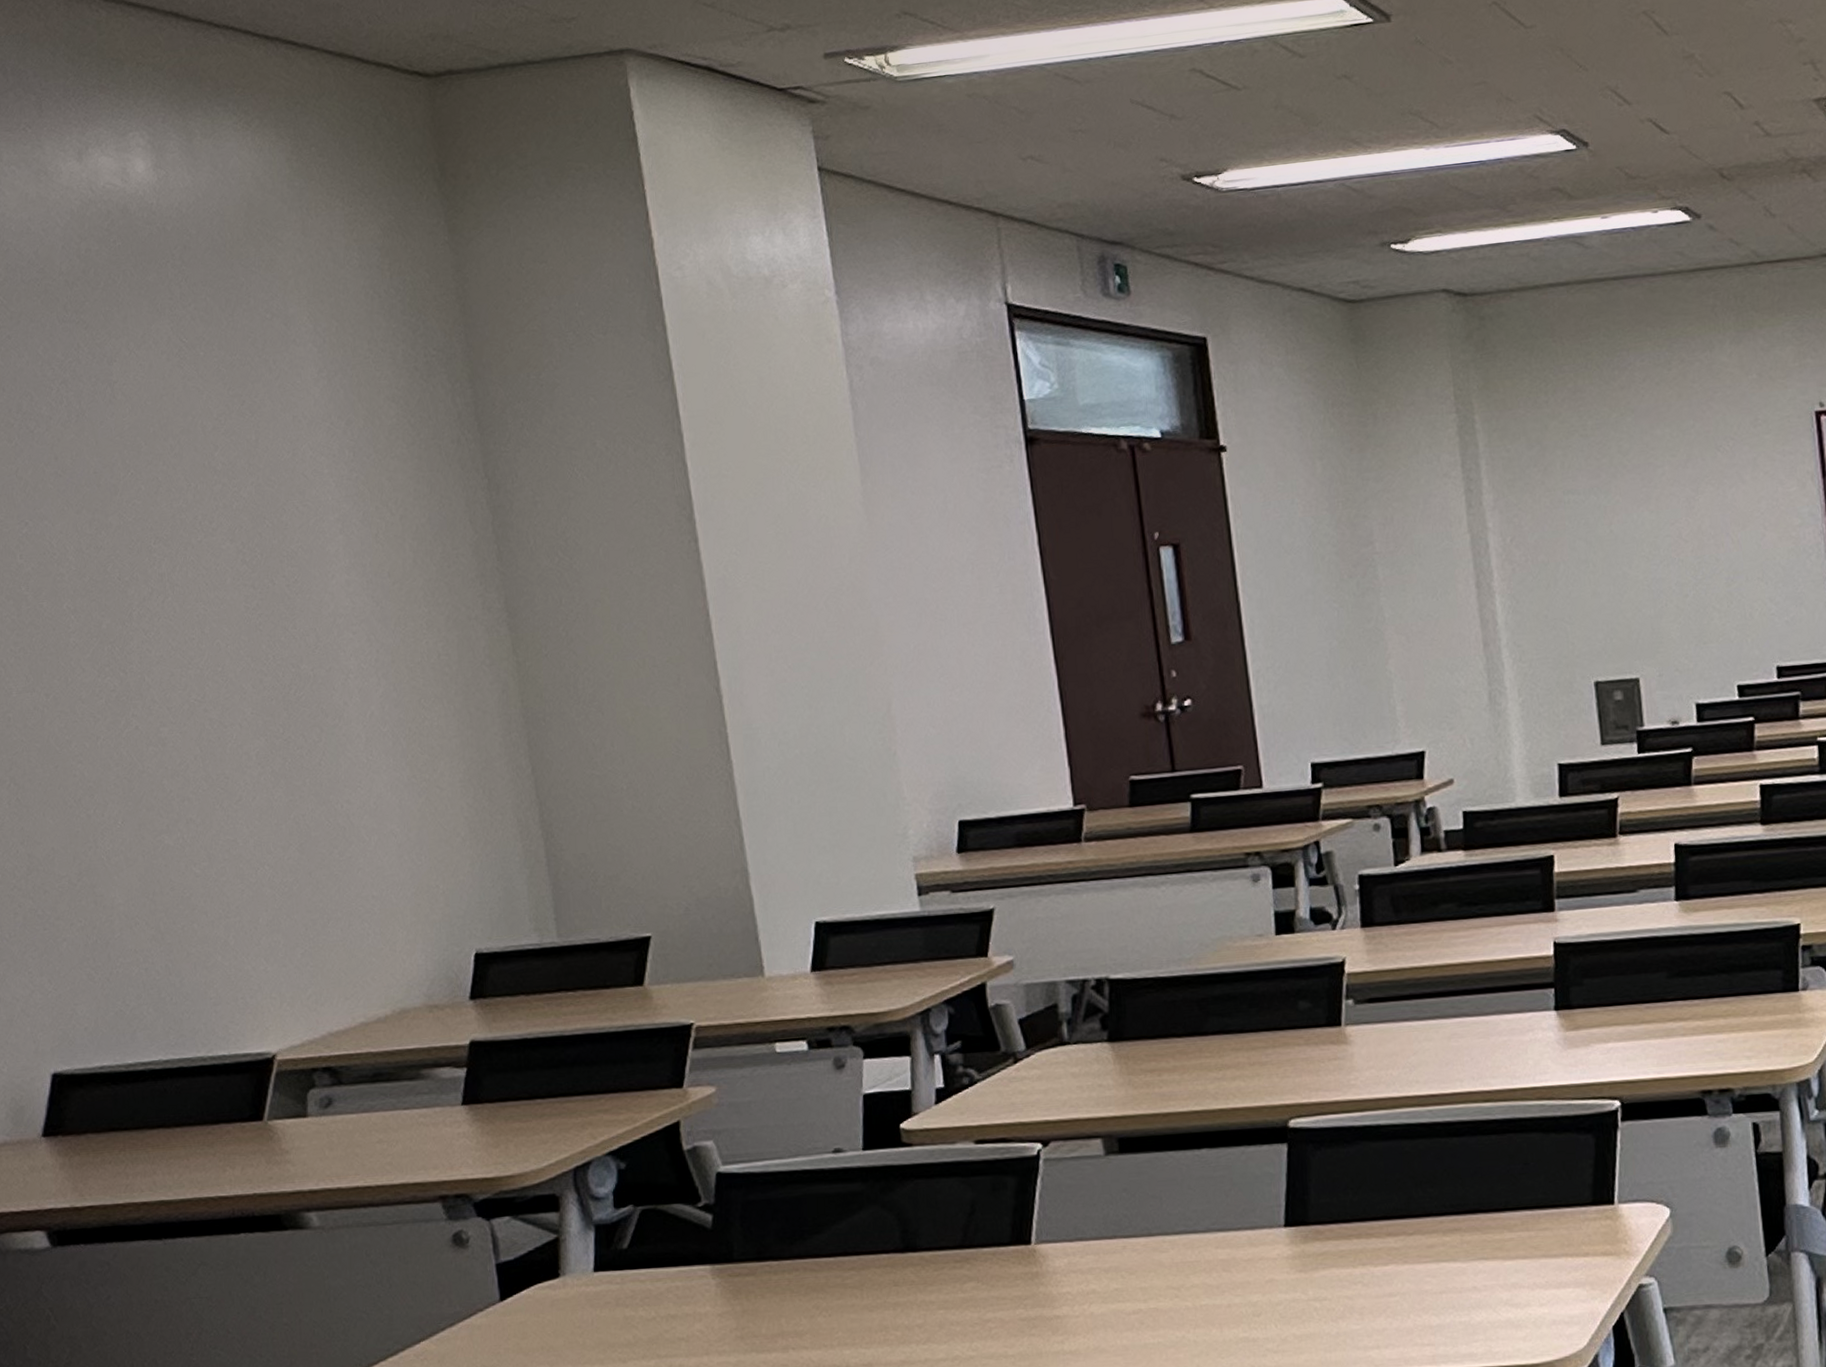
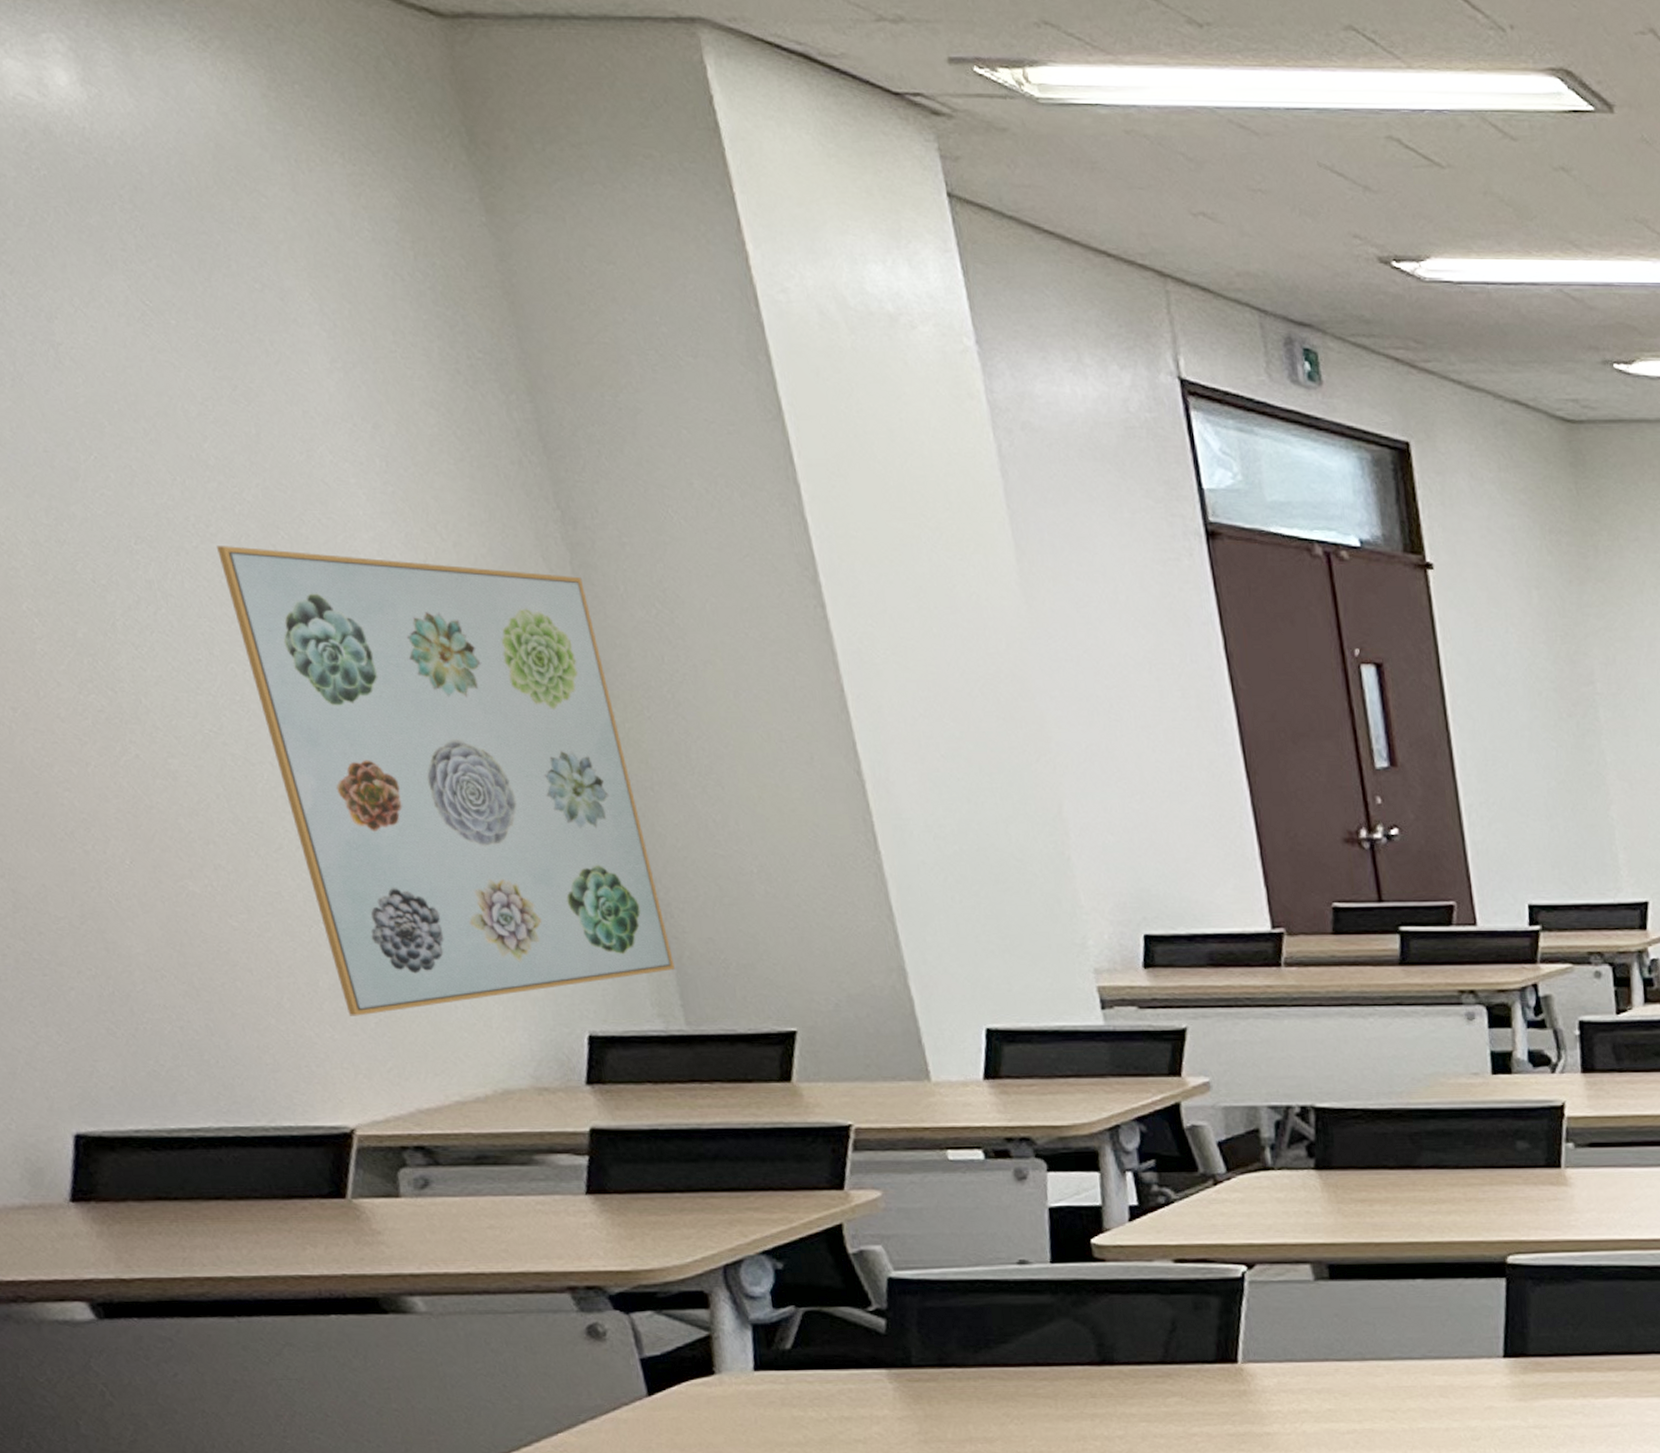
wall art: none [216,535,551,949] -> present [217,546,675,1016]

